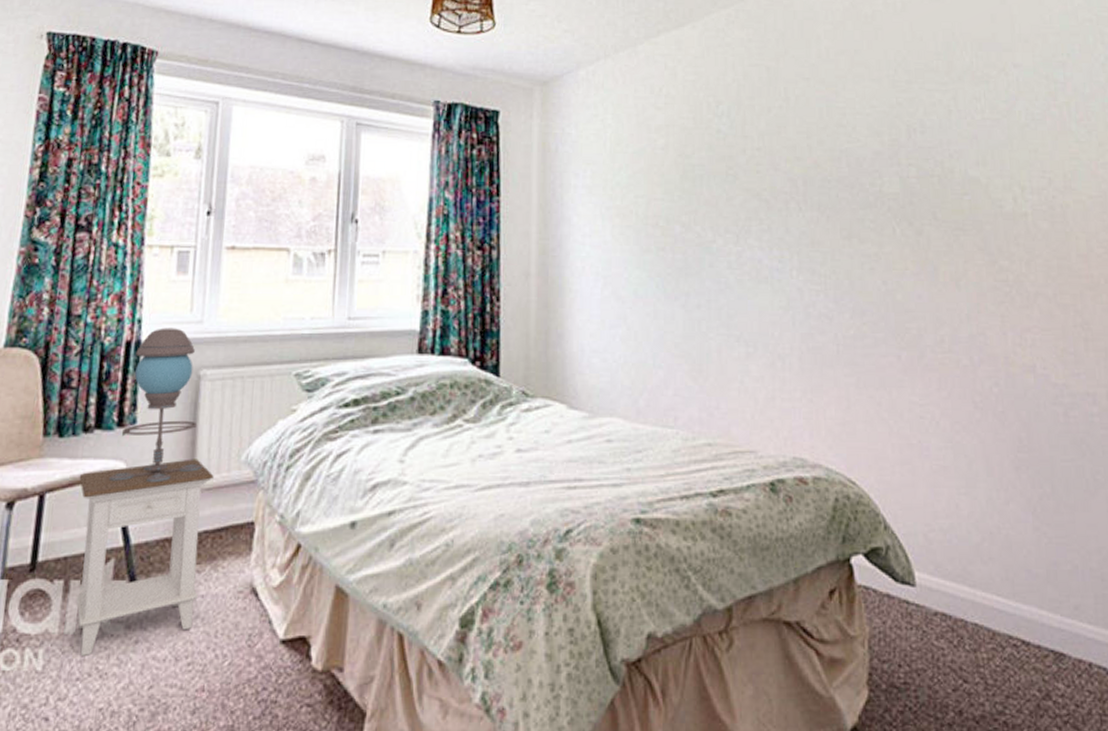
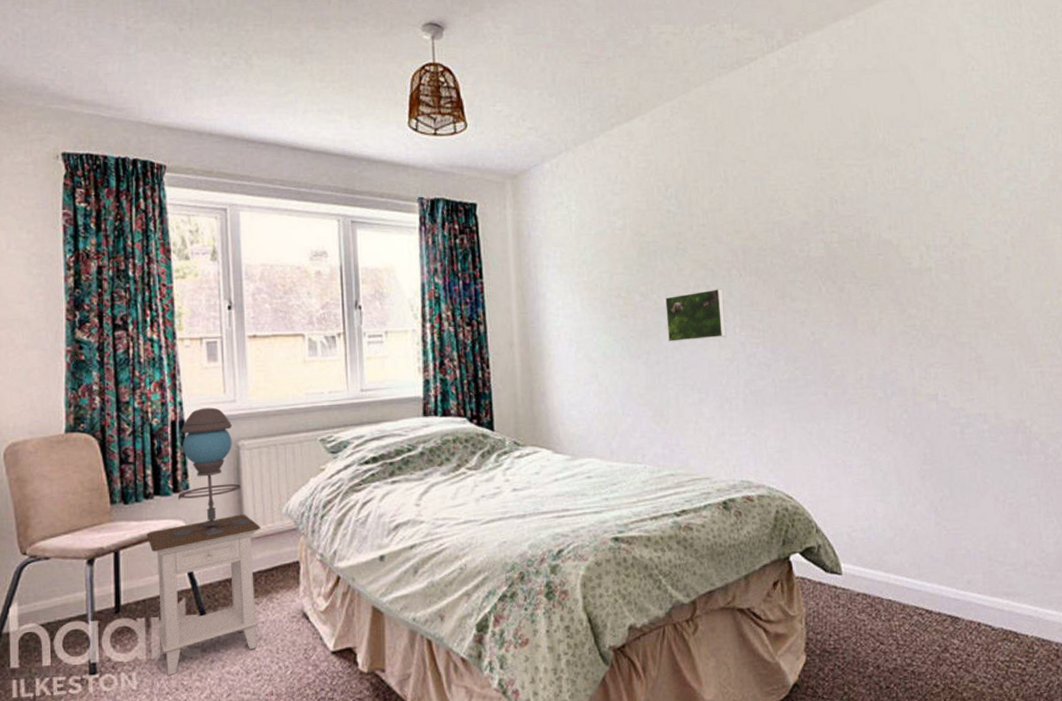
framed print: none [711,223,781,283] -> present [665,288,727,342]

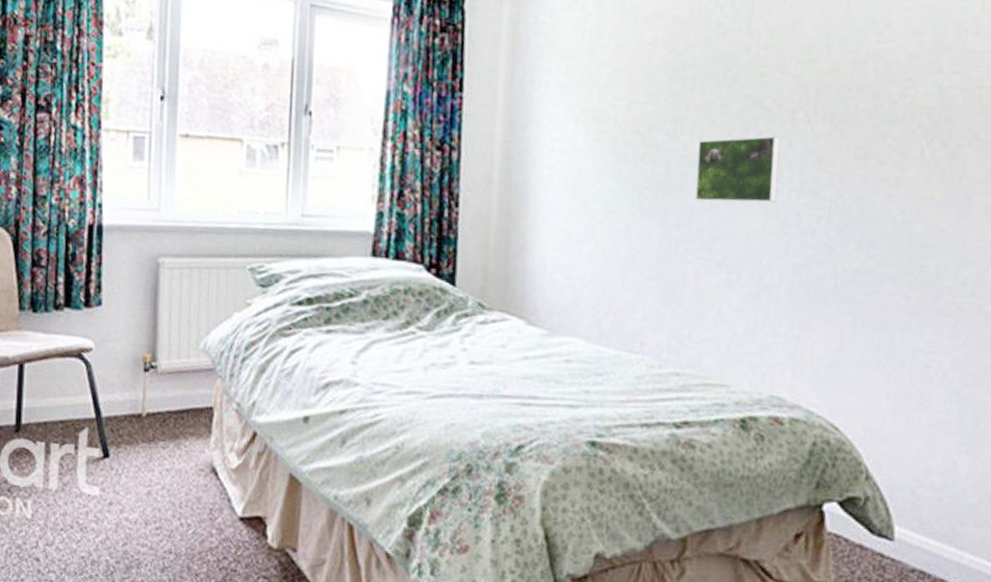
nightstand: present [146,514,261,676] -> none [53,342,175,511]
table lamp: present [172,407,250,537] -> none [80,213,164,362]

